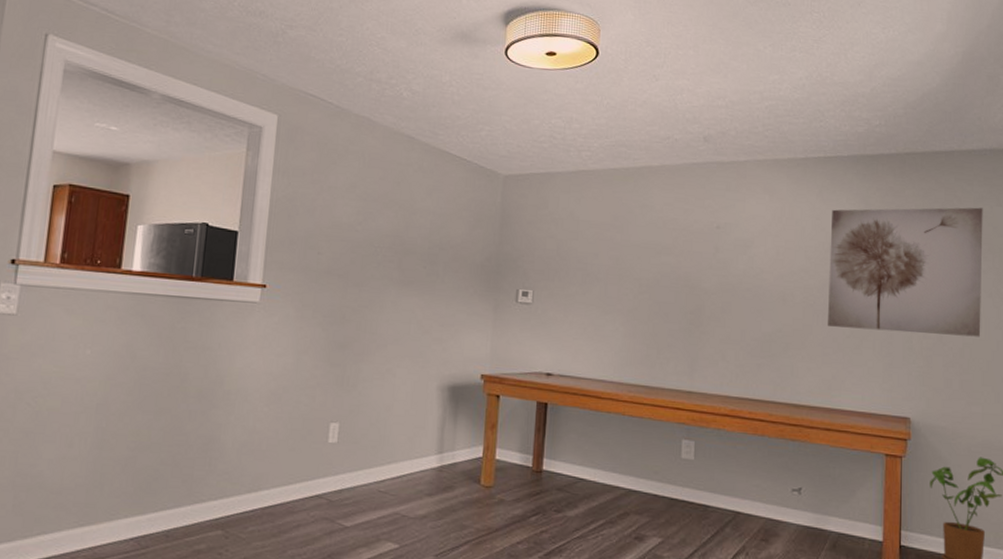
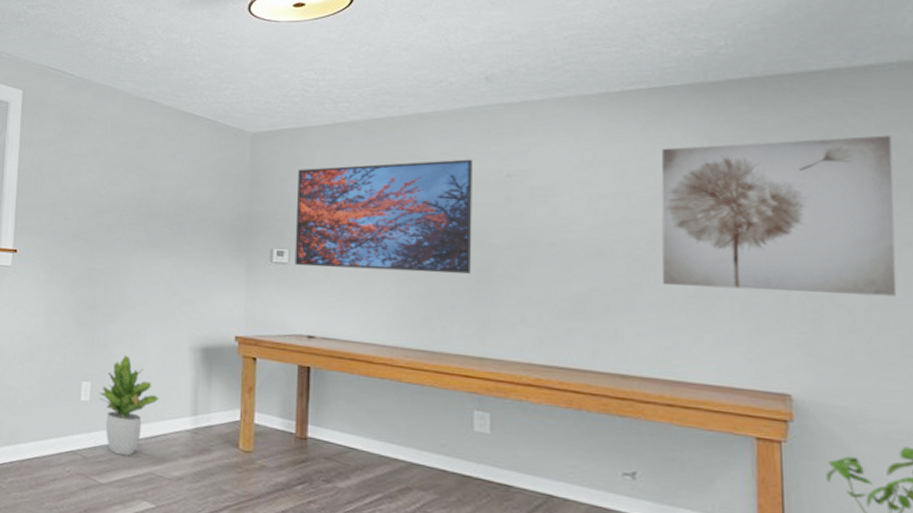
potted plant: none [346,394,407,498] -> present [98,355,159,456]
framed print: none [537,210,690,315] -> present [294,159,472,274]

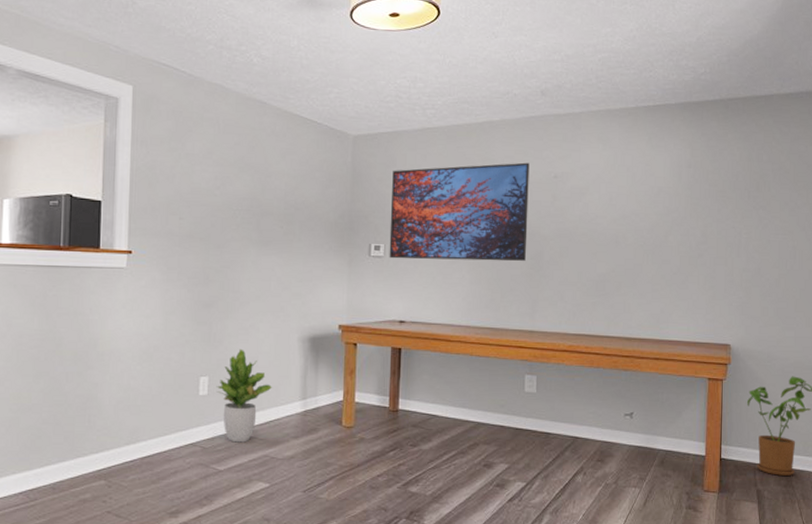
wall art: present [661,135,897,297] -> none [657,147,799,268]

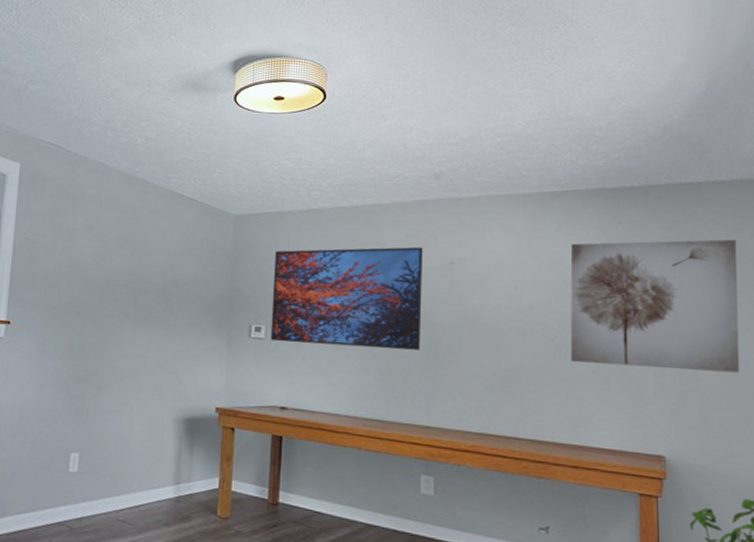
potted plant: present [216,349,272,443] -> none [86,426,144,526]
wall art: none [657,147,799,268] -> present [570,239,740,373]

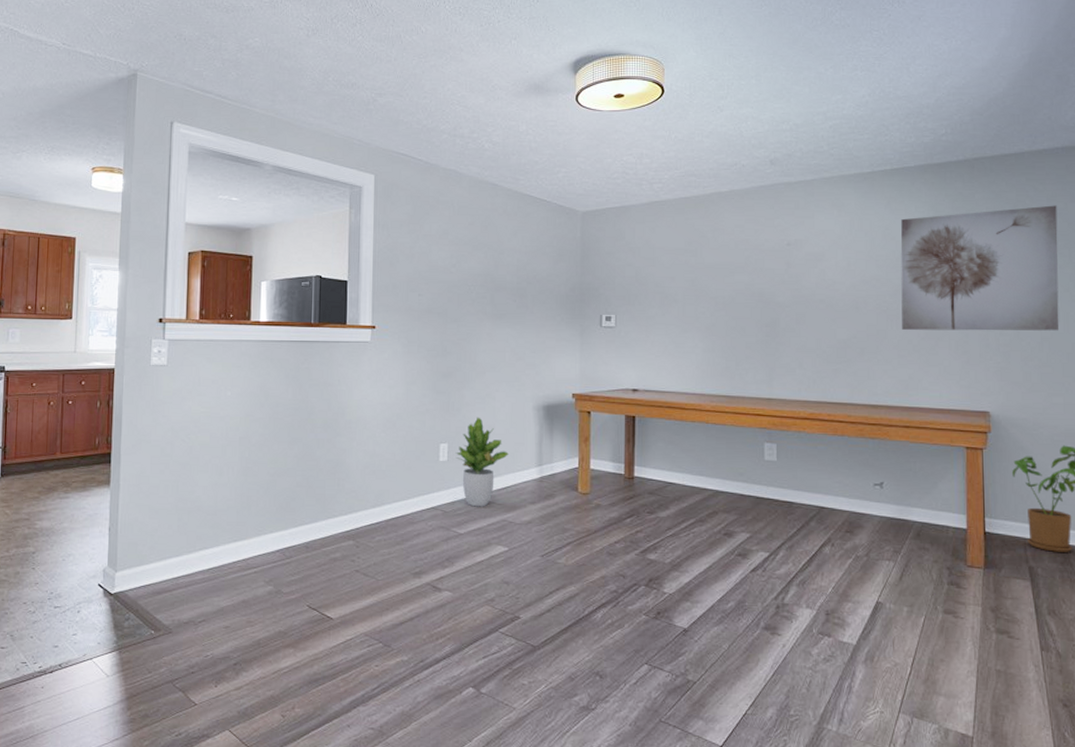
potted plant: none [86,426,144,526] -> present [455,417,508,507]
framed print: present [270,247,423,350] -> none [620,231,761,329]

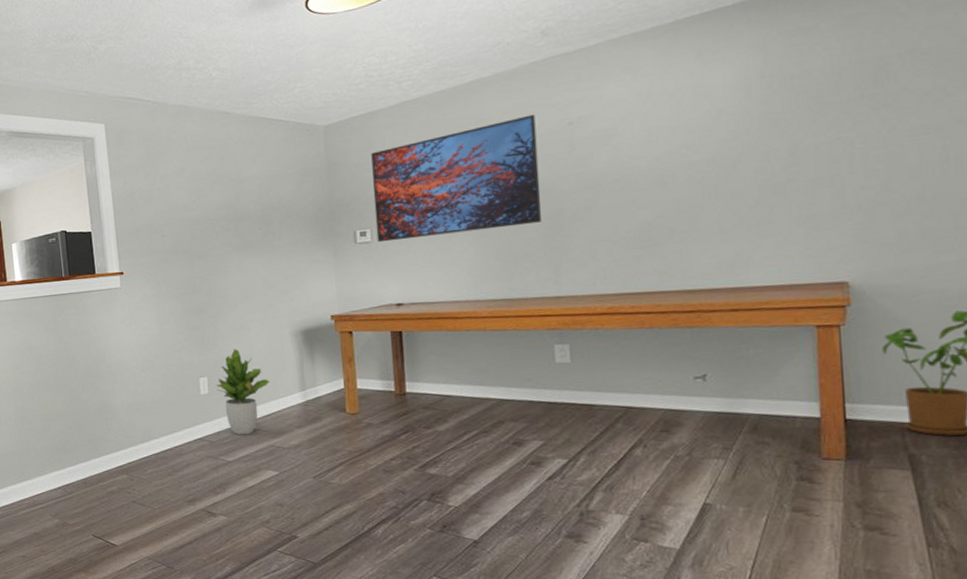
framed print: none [620,231,761,329] -> present [371,114,541,243]
wall art: present [900,205,1059,331] -> none [717,18,949,200]

